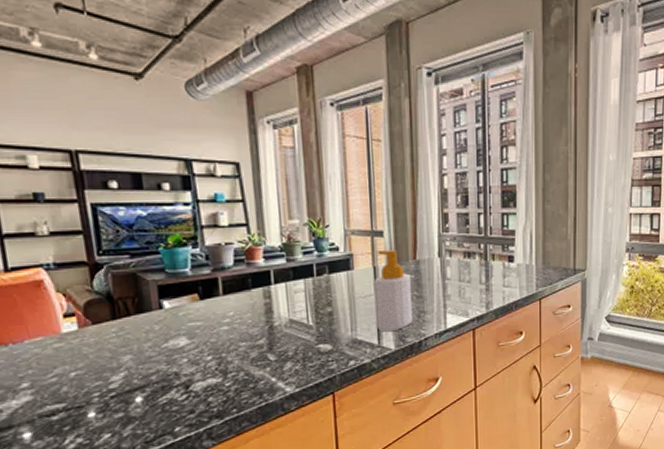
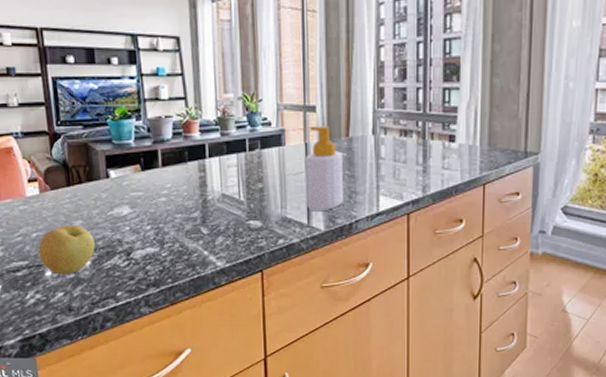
apple: none [78,360,148,415] -> present [38,224,95,275]

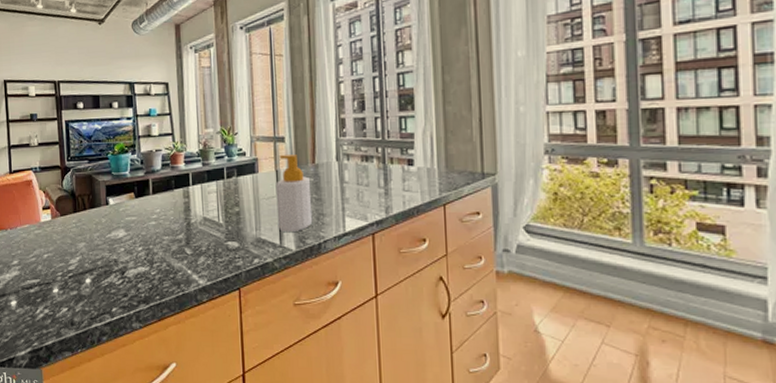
apple: present [38,224,95,275] -> none [48,246,95,292]

